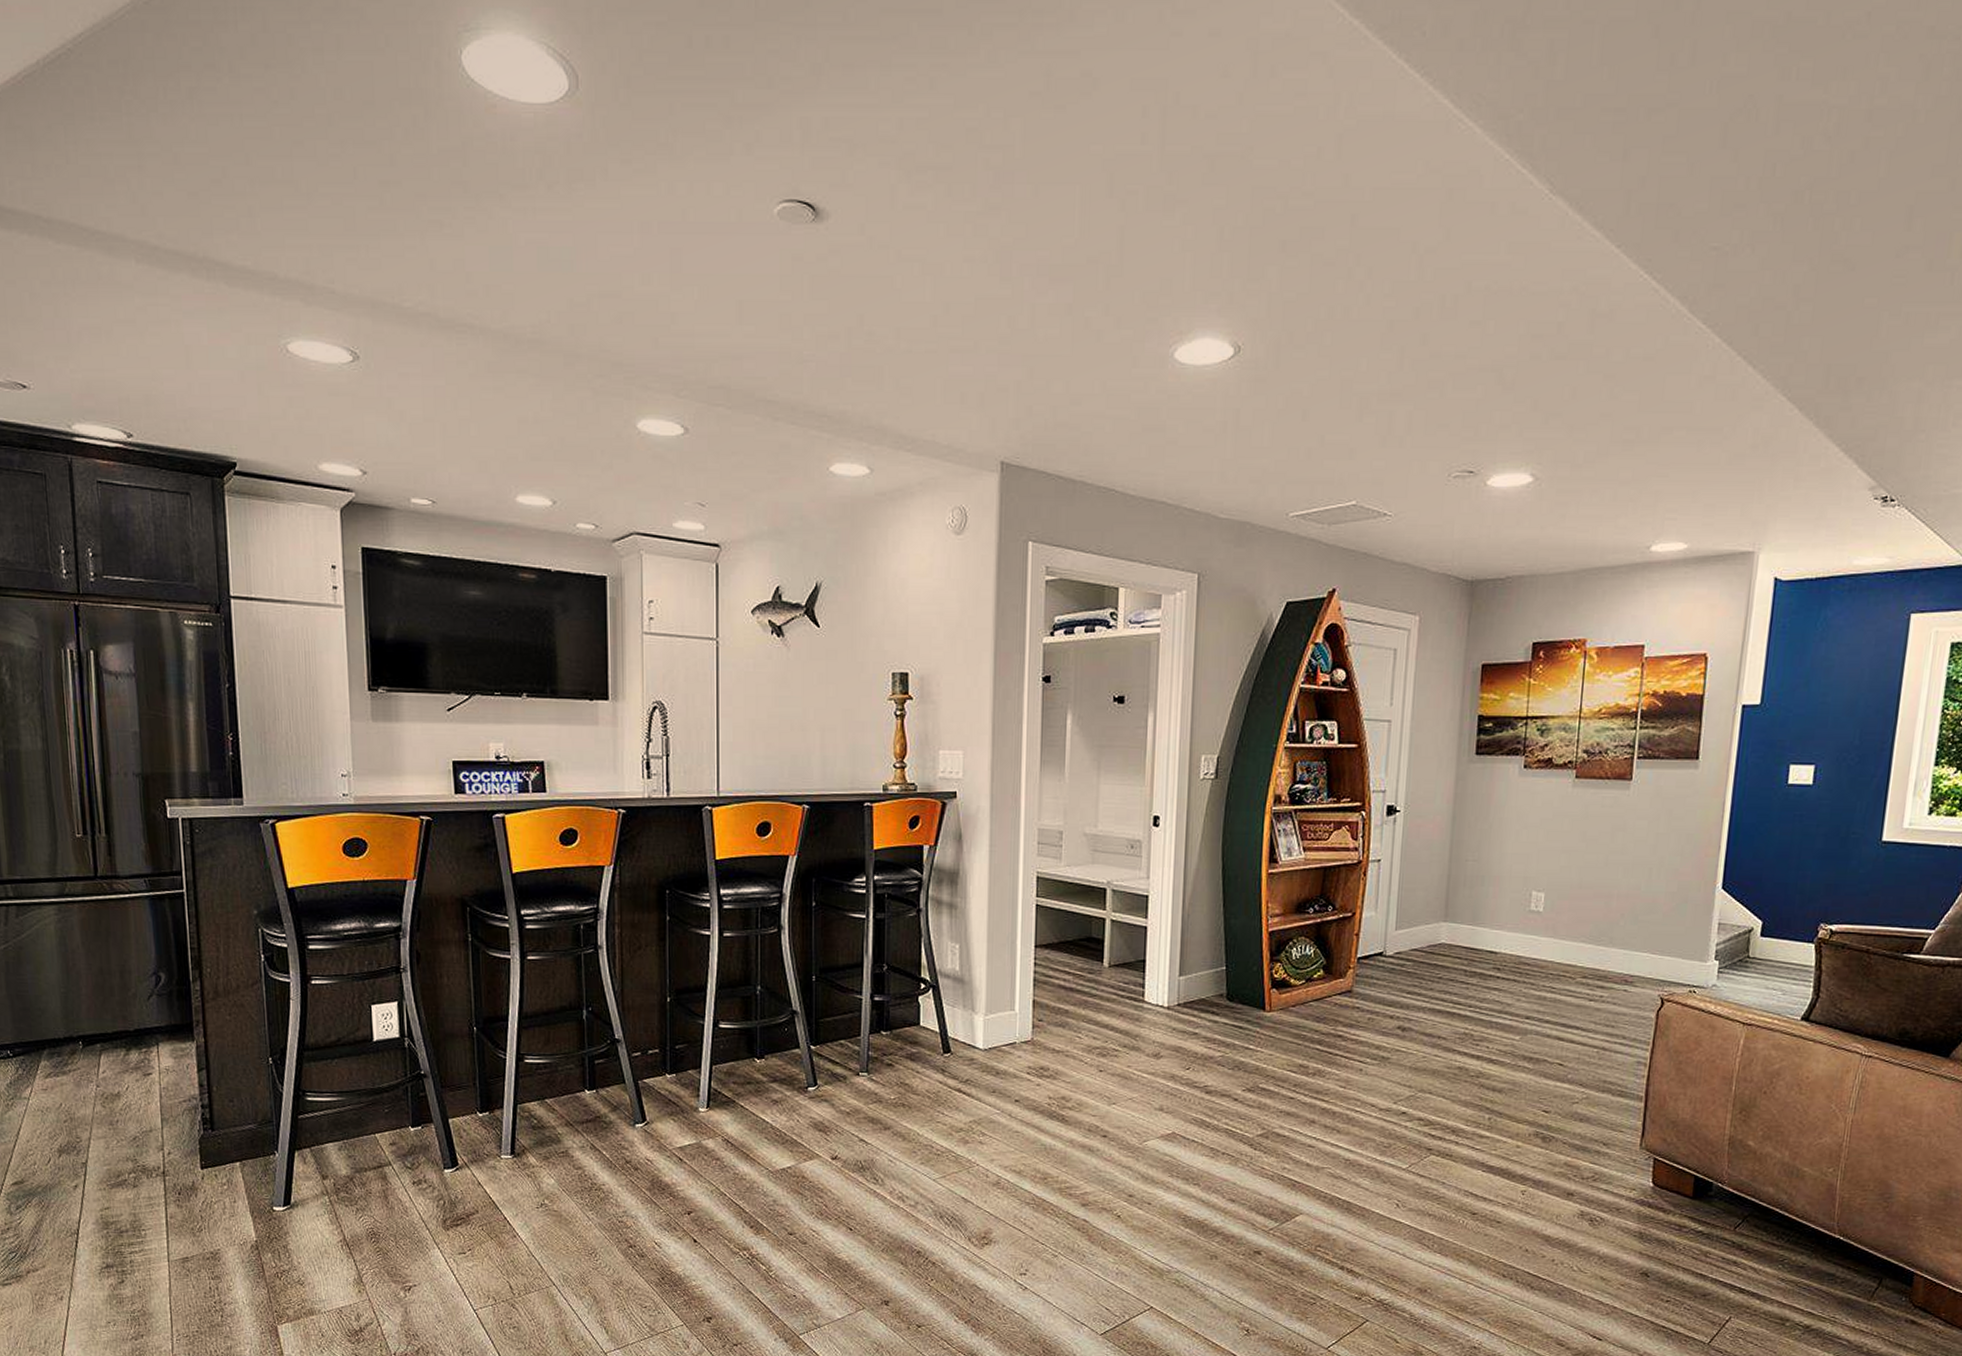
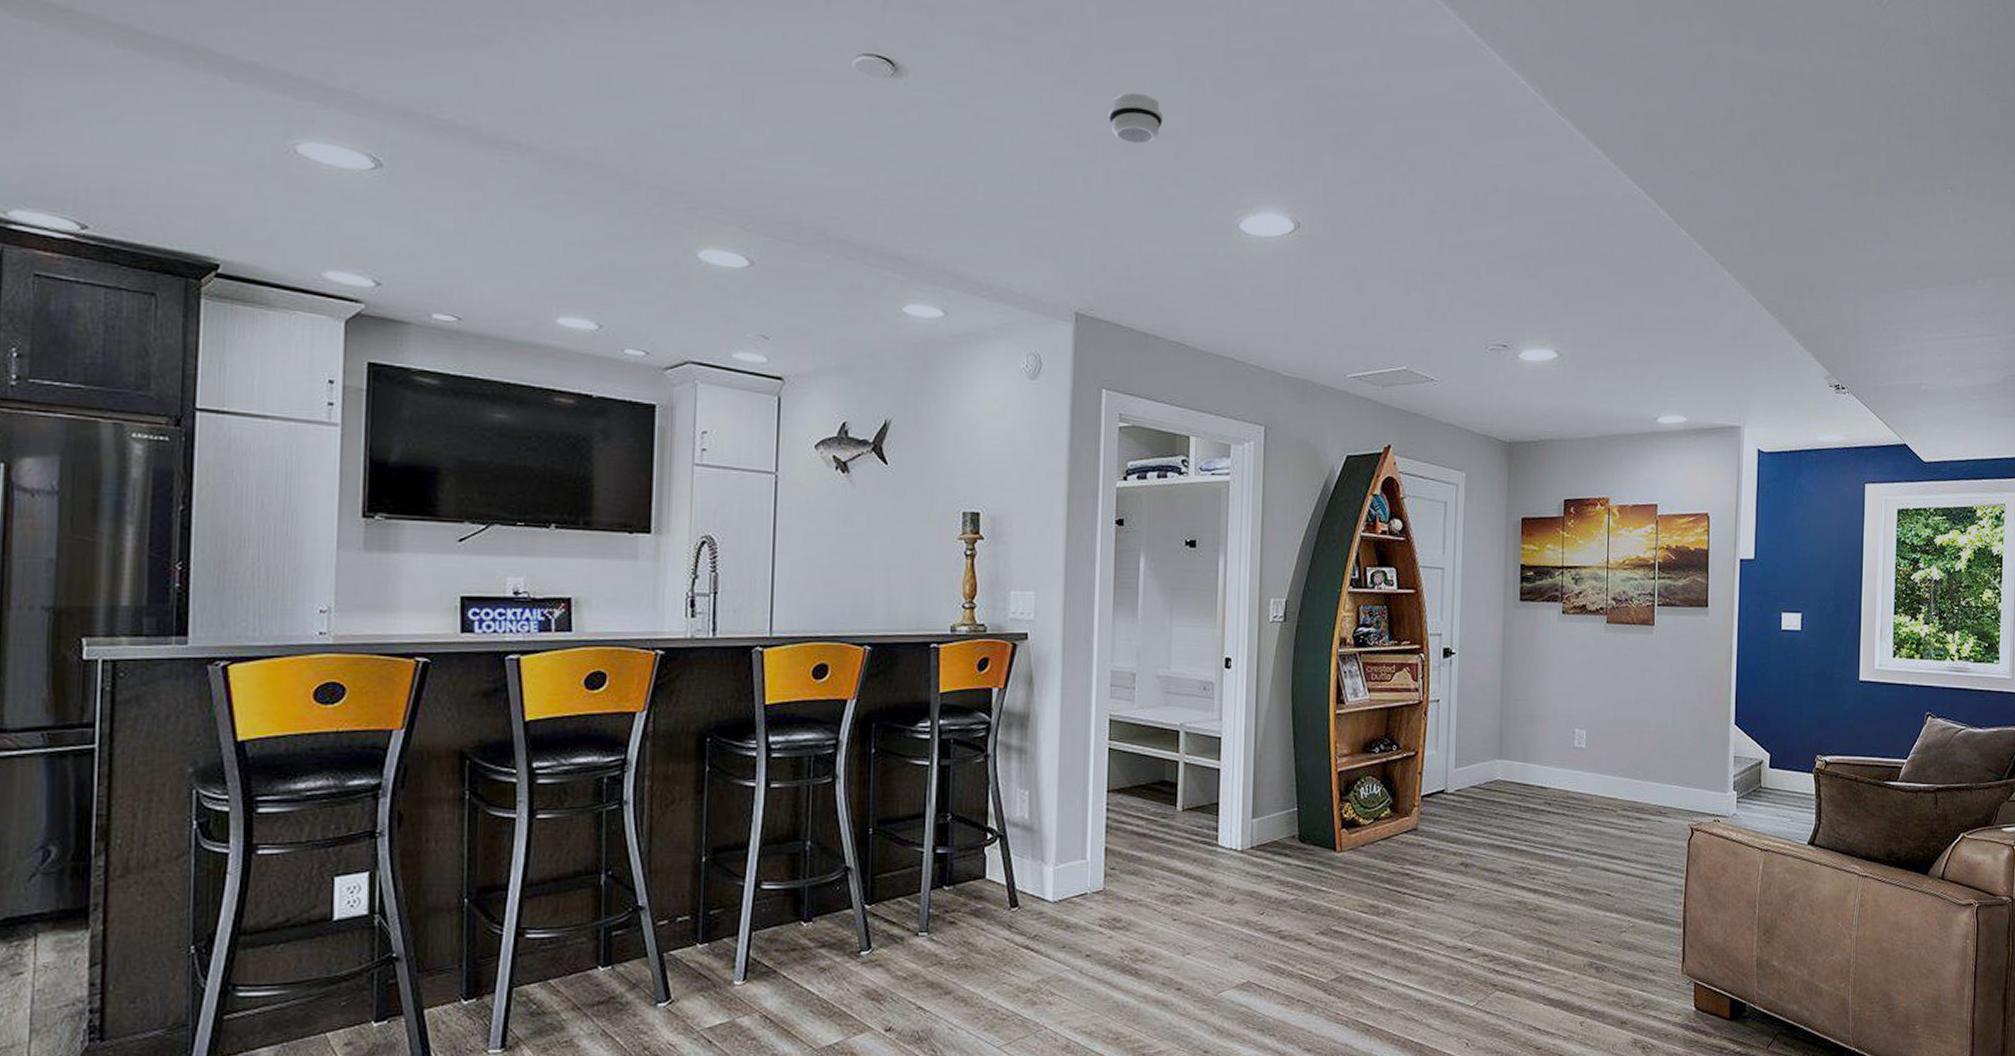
smoke detector: none [1034,215,1092,272] -> present [1109,93,1163,144]

